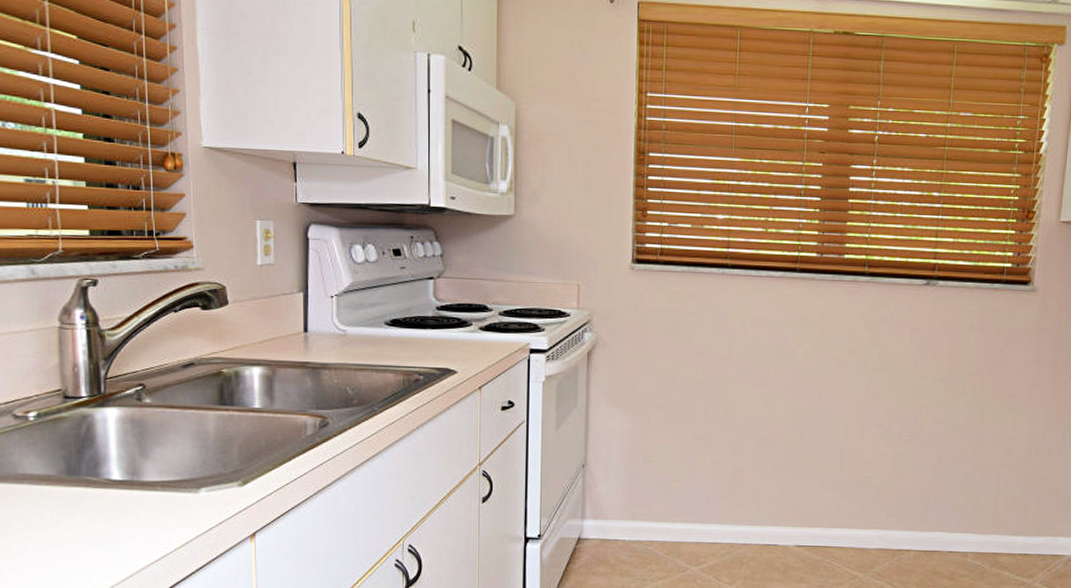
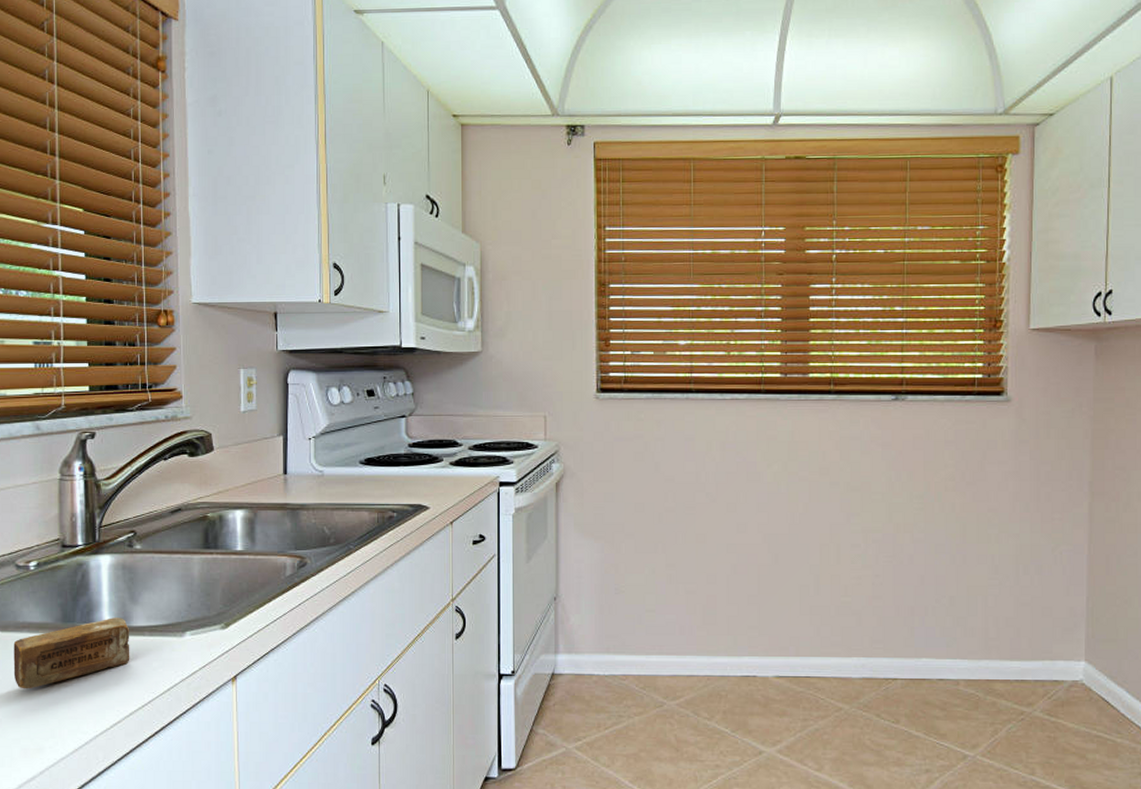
soap bar: none [13,472,142,542] -> present [13,618,130,689]

